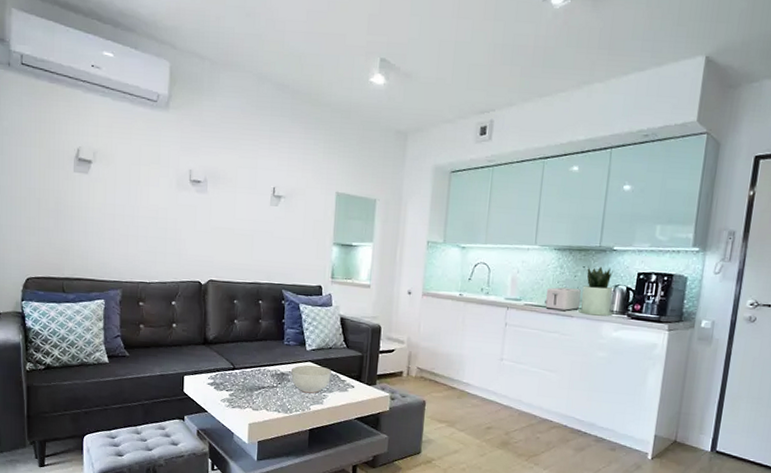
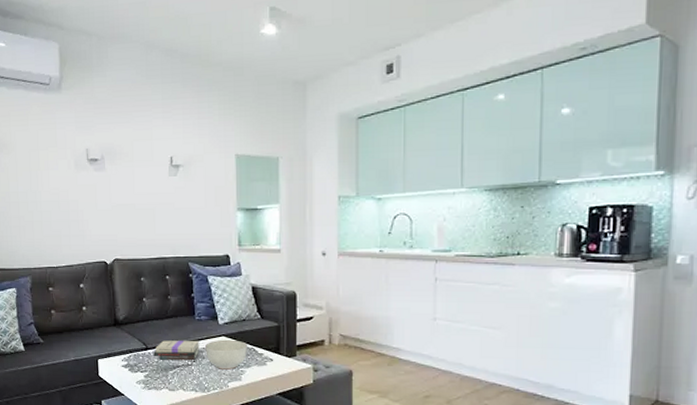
books: none [240,362,286,382] -> present [153,340,199,361]
toaster: present [545,287,582,312] -> none [479,232,522,260]
planter: present [578,265,614,317] -> none [520,204,563,261]

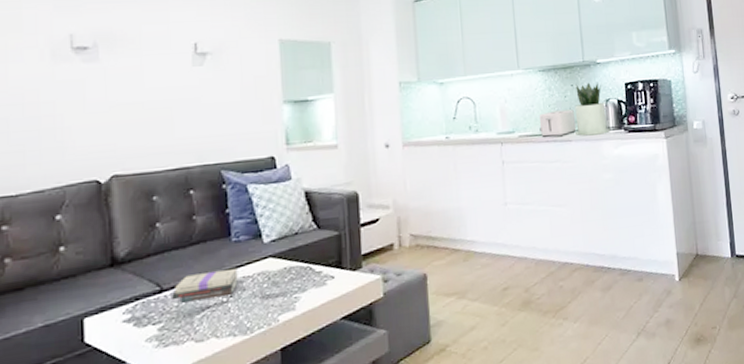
bowl: present [205,339,248,370] -> none [246,259,303,301]
toaster: none [479,232,522,260] -> present [539,109,577,138]
planter: none [520,204,563,261] -> present [575,82,610,136]

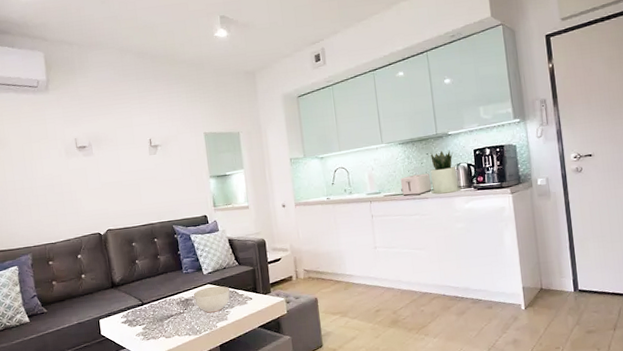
books: present [172,267,238,303] -> none [149,290,189,312]
bowl: none [246,259,303,301] -> present [194,286,230,313]

